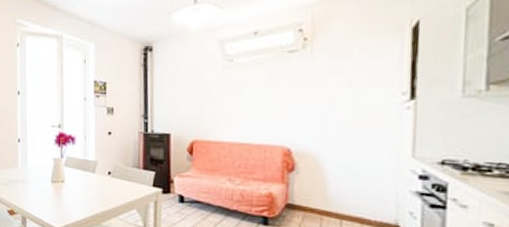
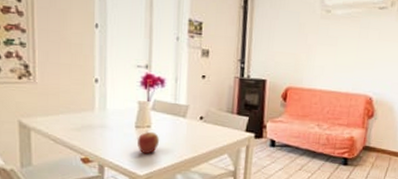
apple: none [54,186,73,208] -> present [138,131,160,154]

